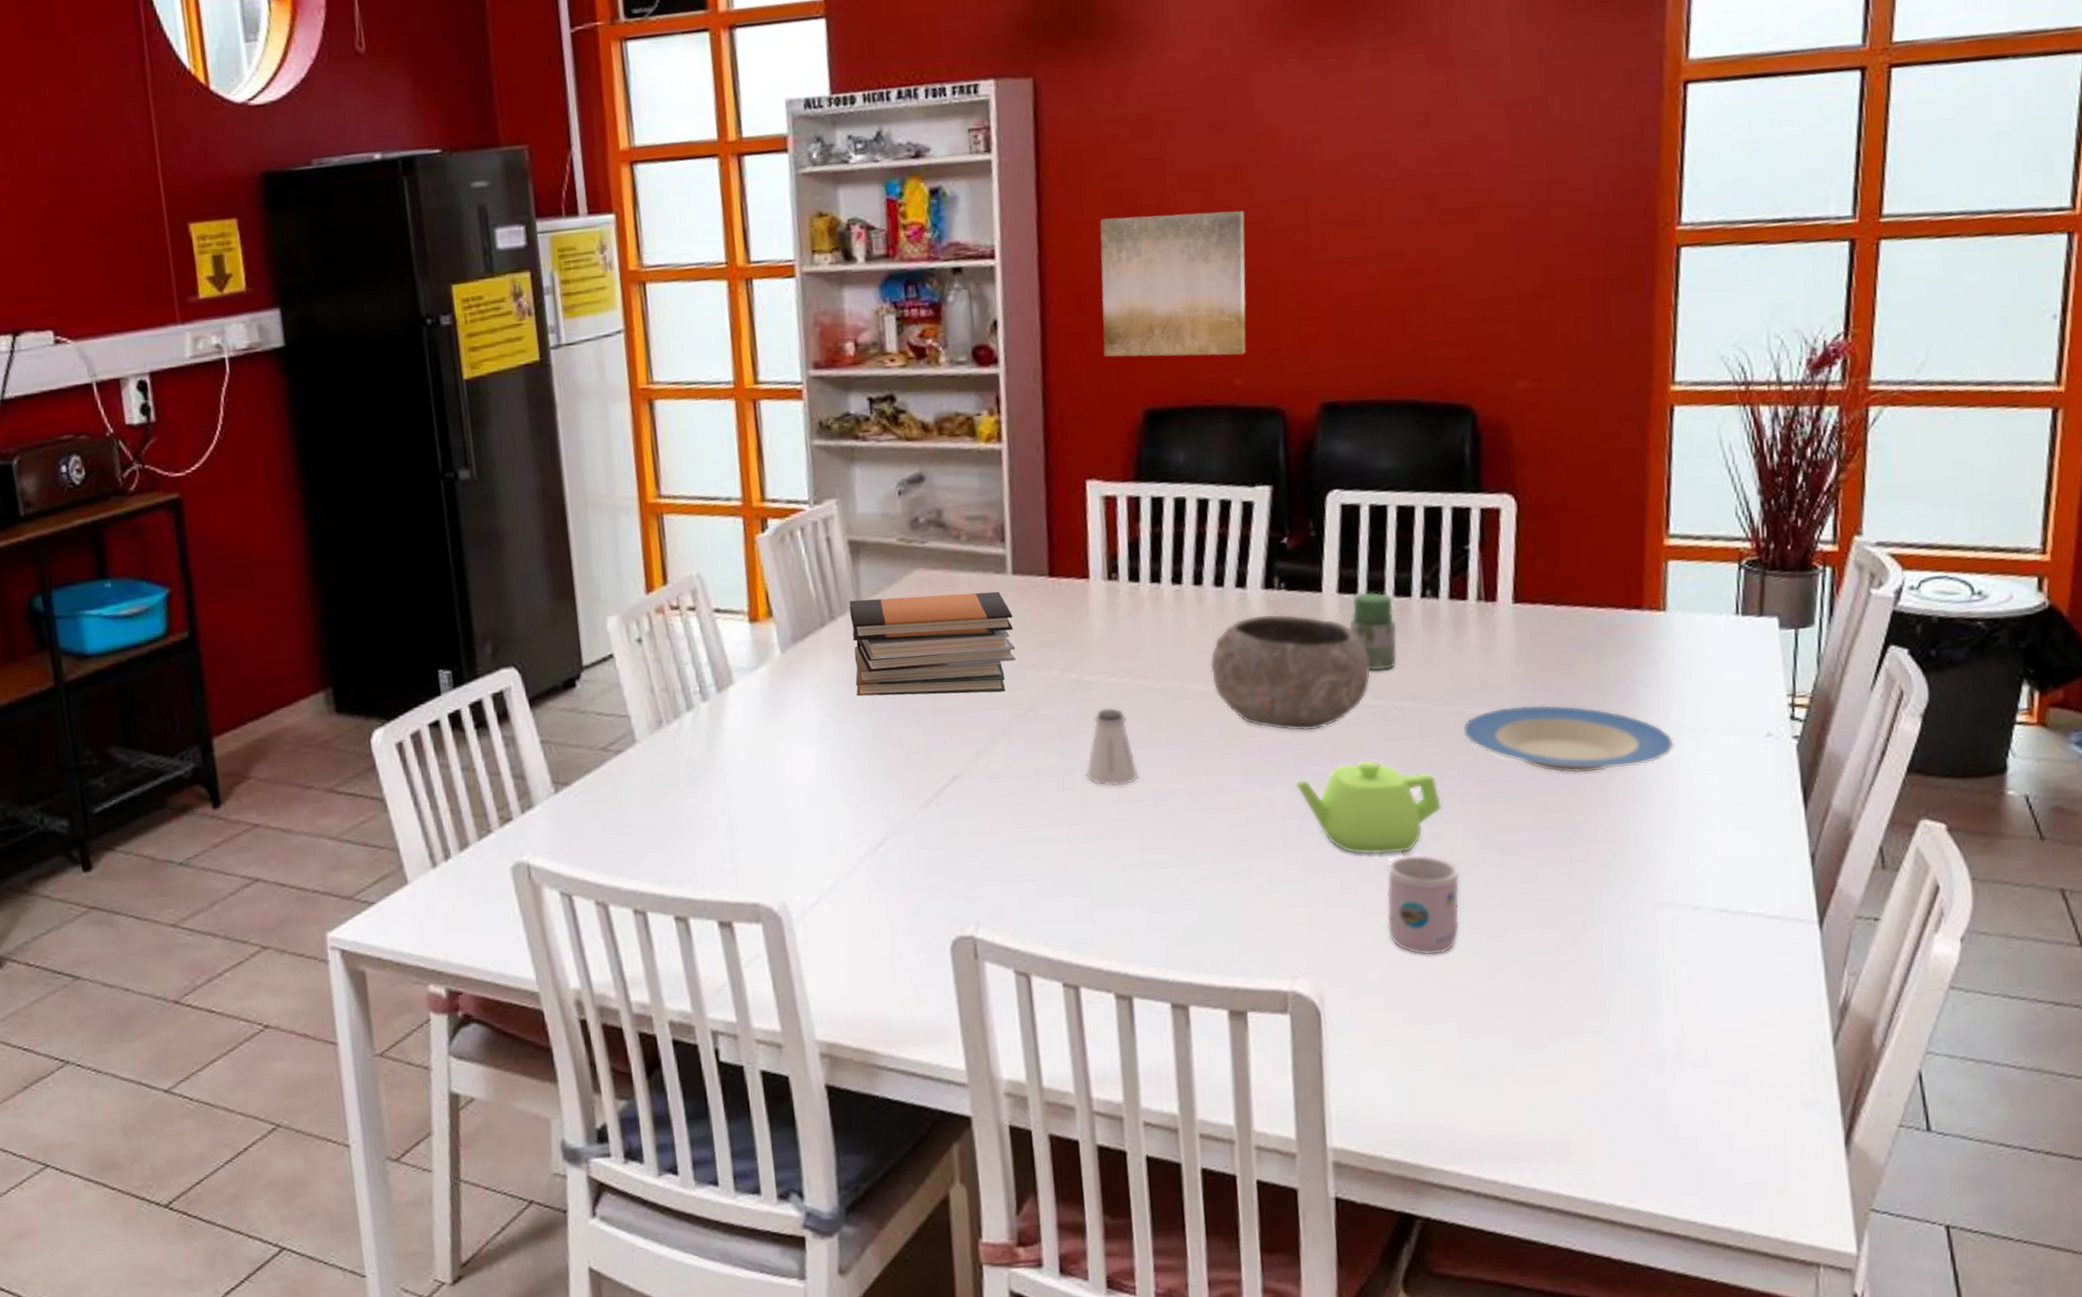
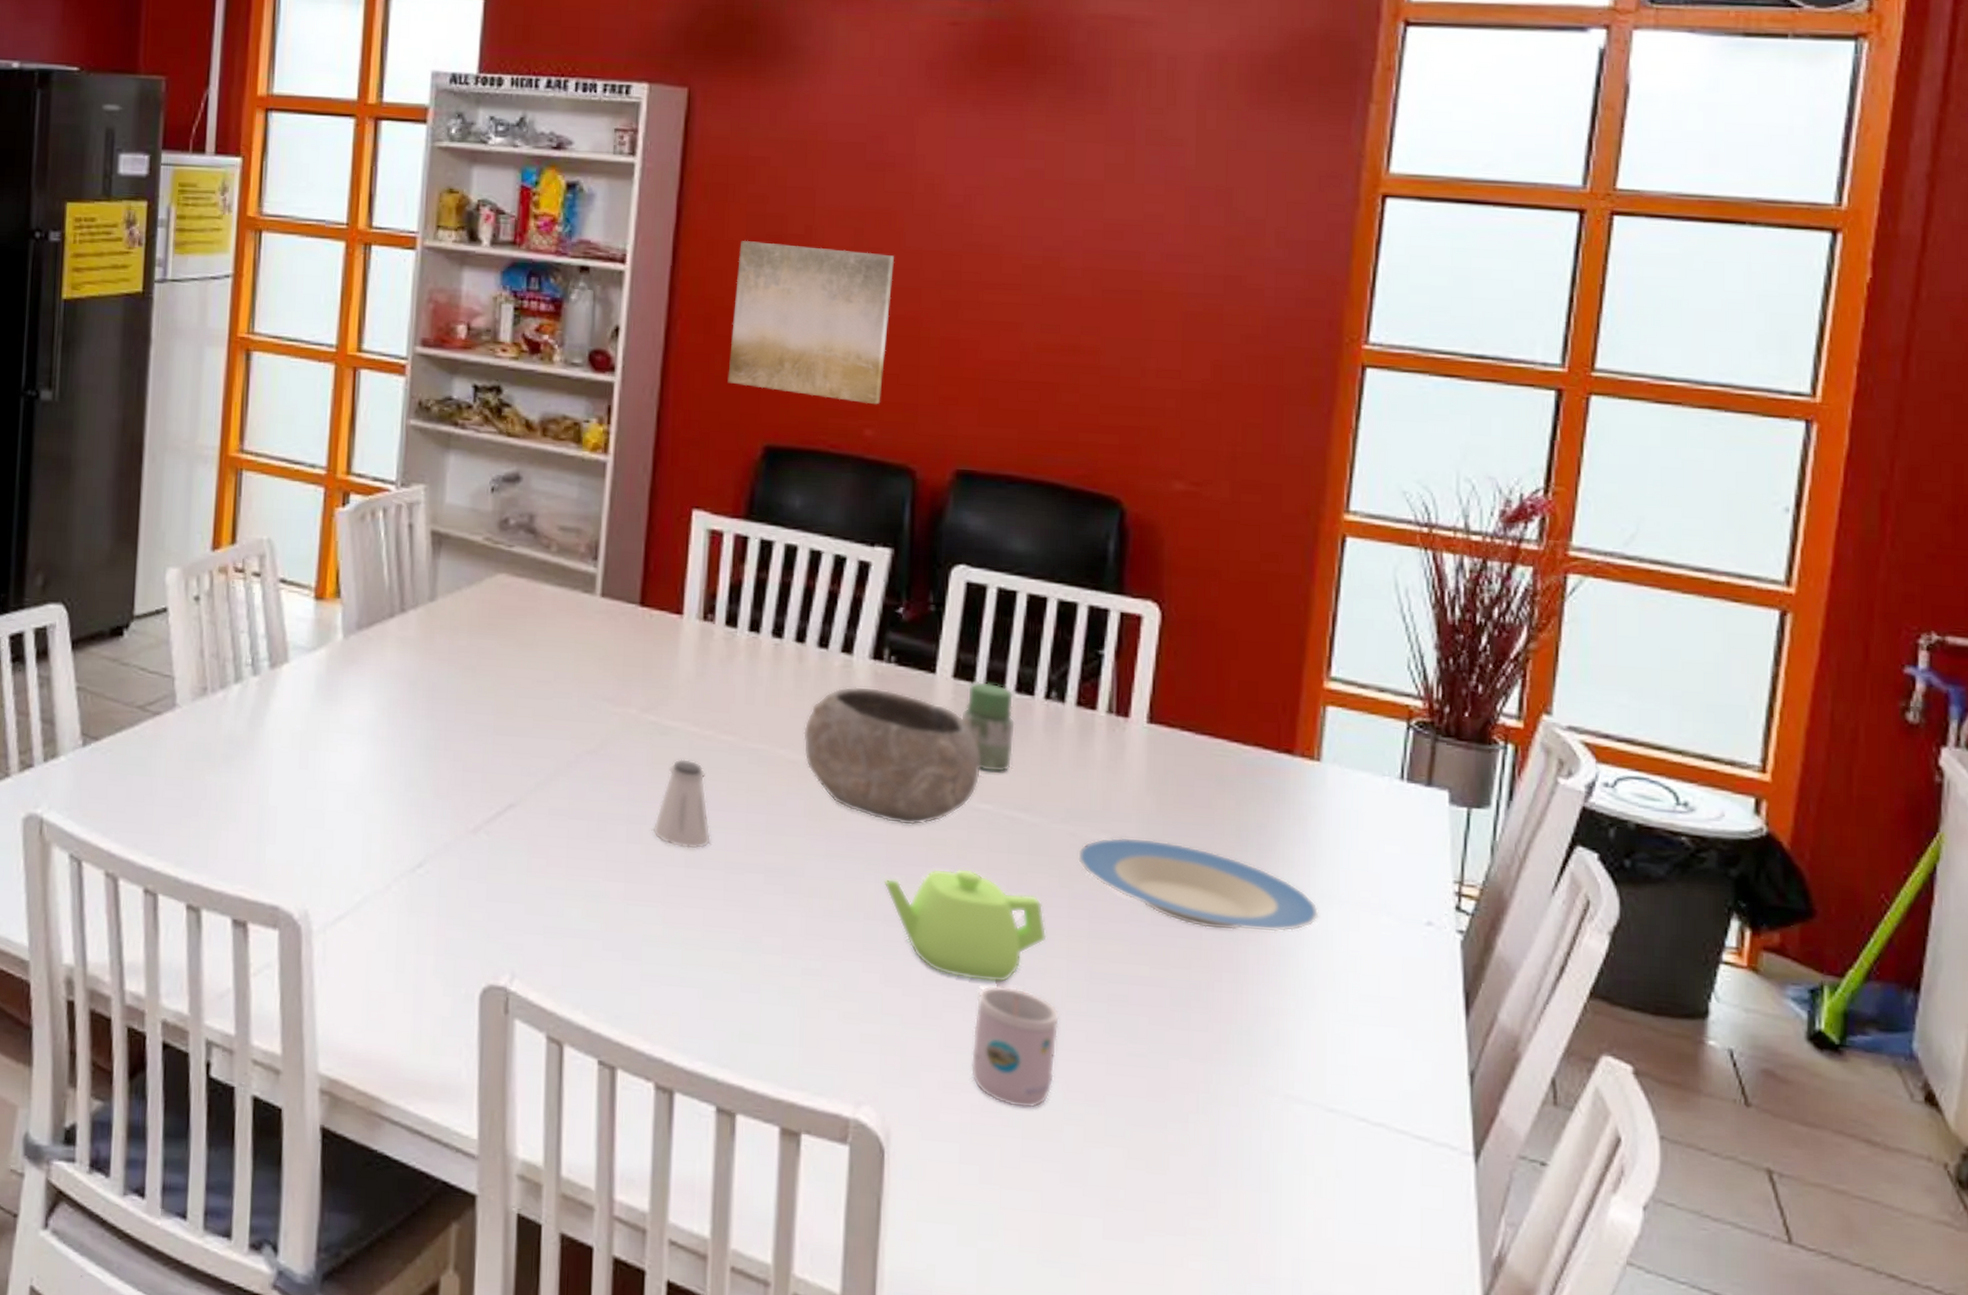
book stack: present [849,591,1016,696] -> none [417,595,596,722]

